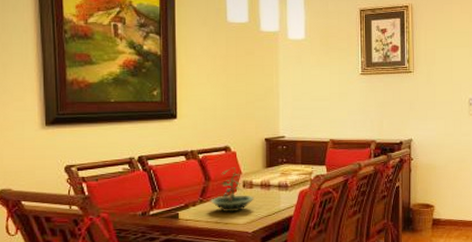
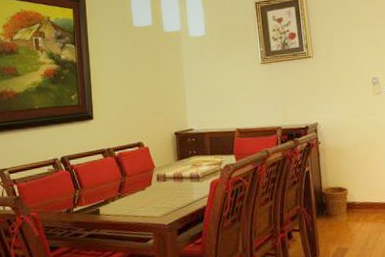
terrarium: present [209,167,255,213] -> none [127,161,169,206]

